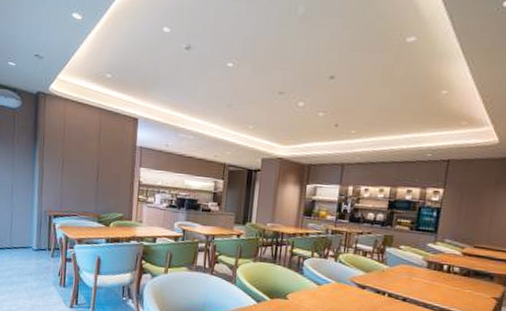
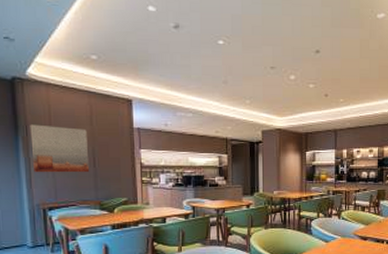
wall art: none [45,136,94,186] -> present [30,124,90,173]

